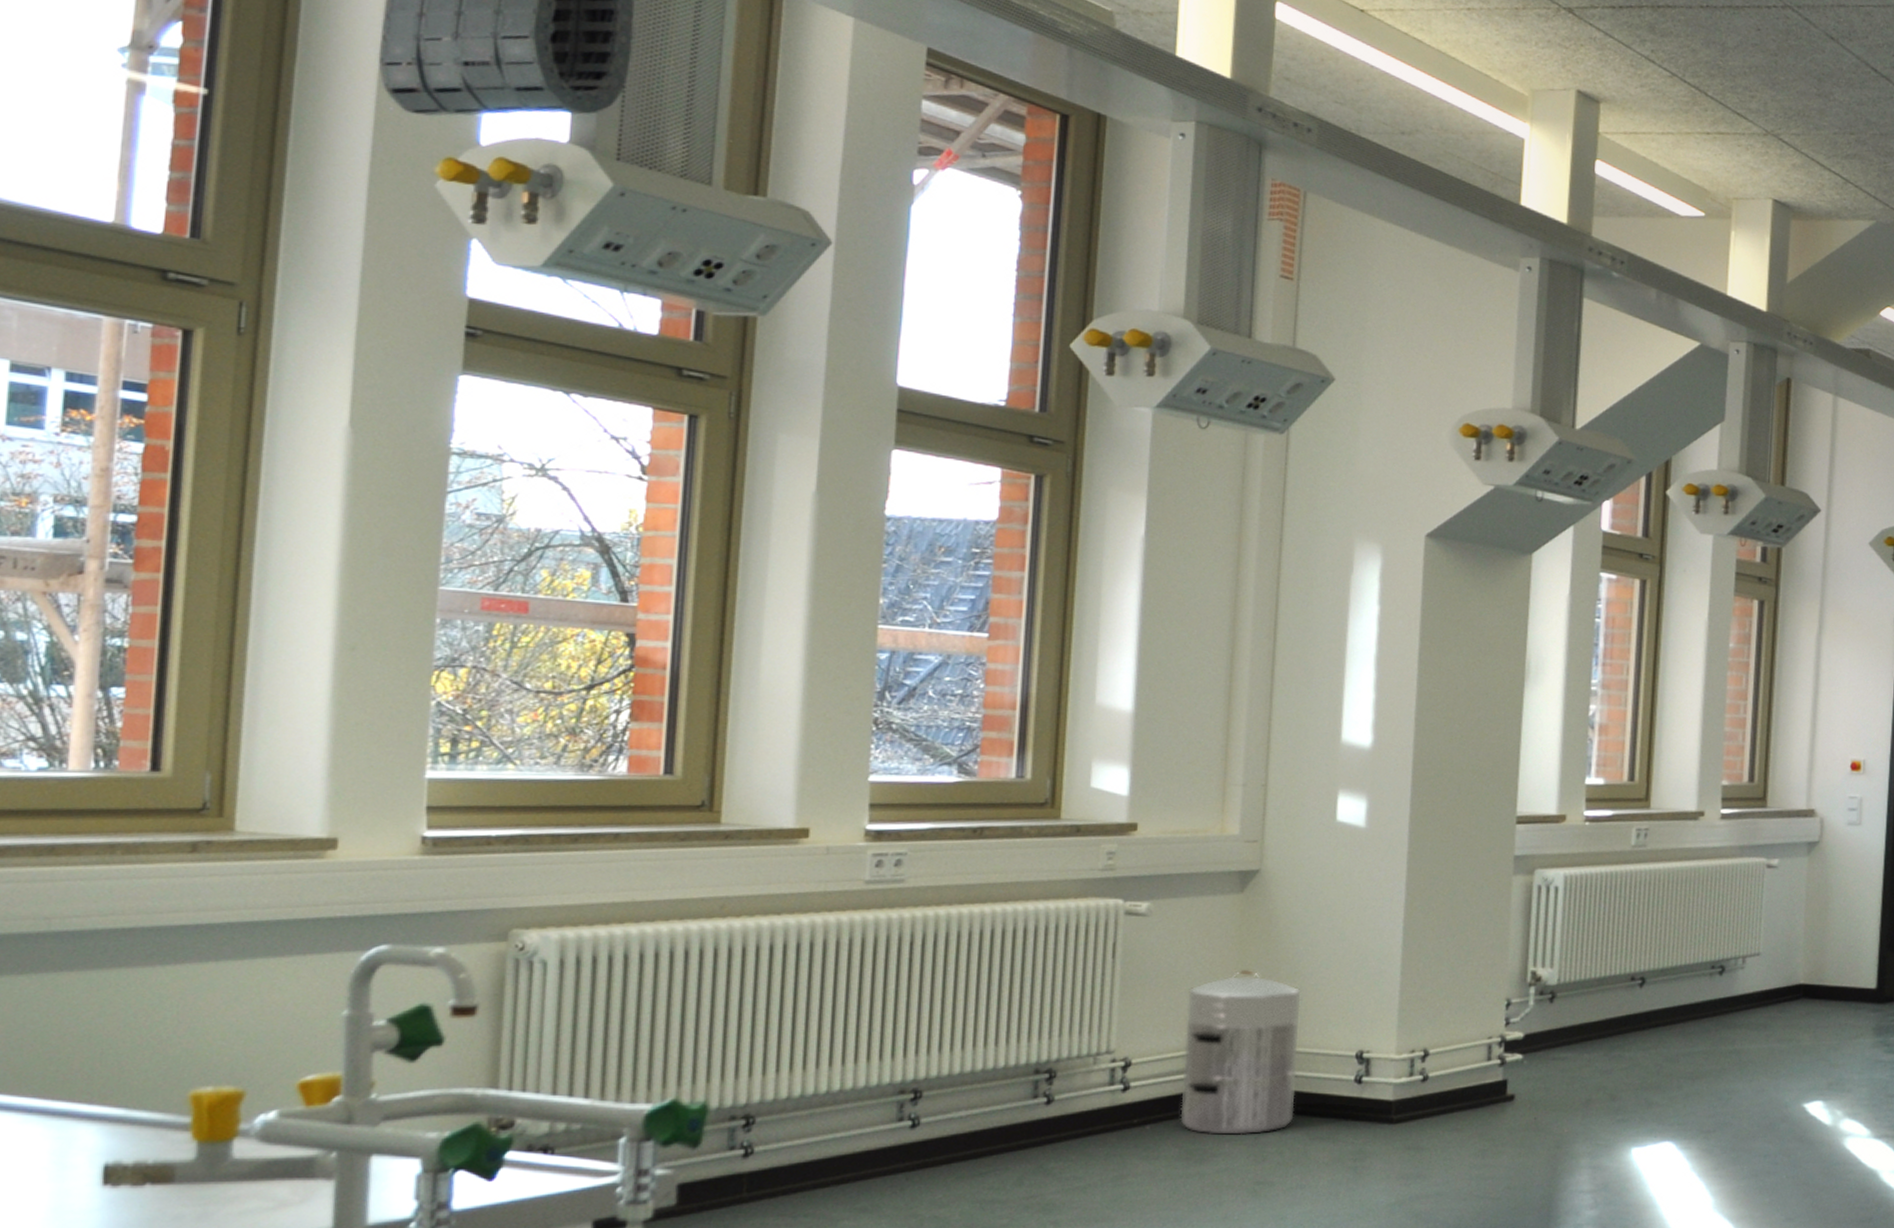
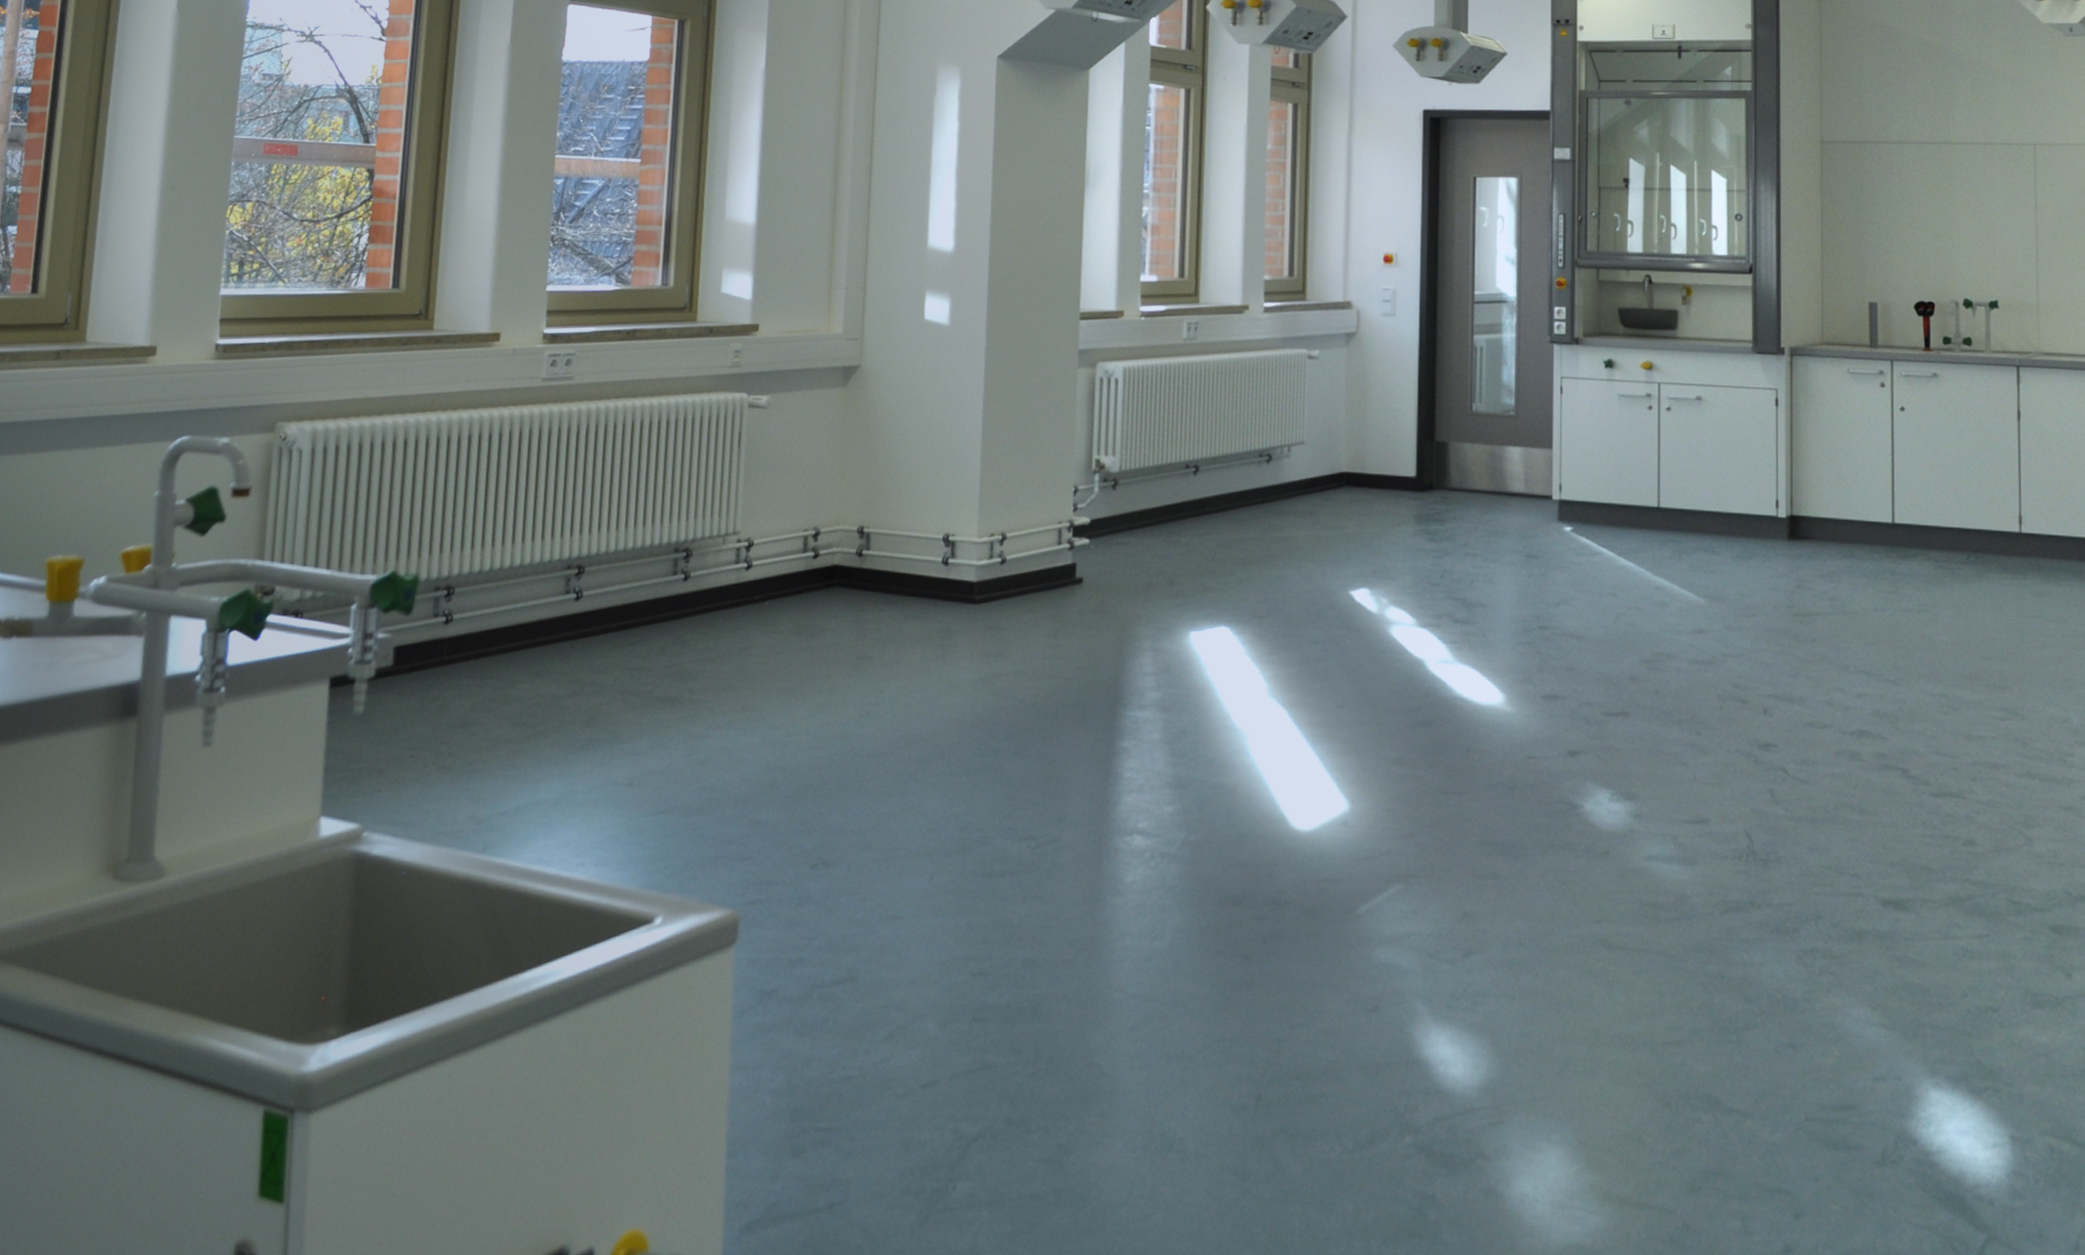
waste bin: present [1180,970,1301,1135] -> none [794,458,896,612]

